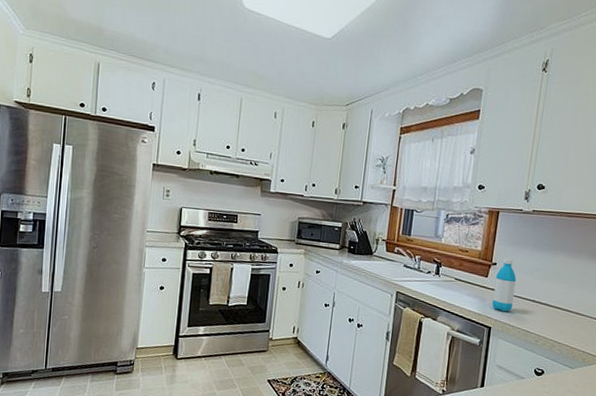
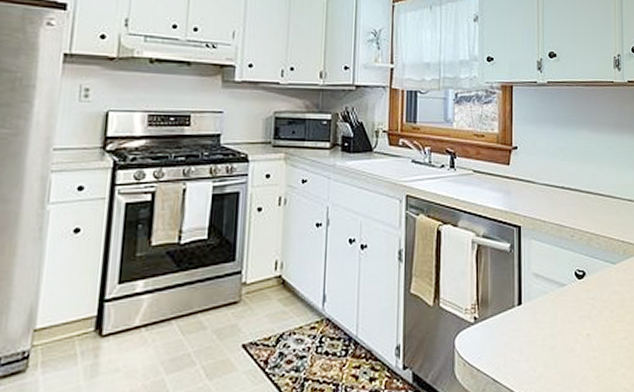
water bottle: present [492,258,517,312] -> none [518,140,542,205]

